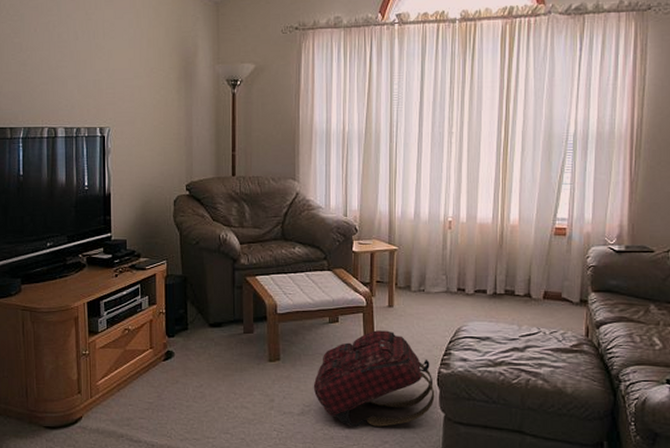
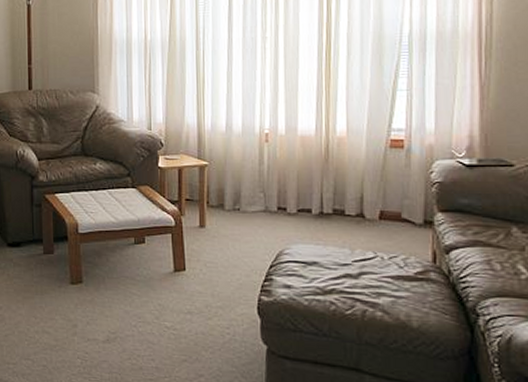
backpack: present [313,330,435,427] -> none [119,252,256,358]

